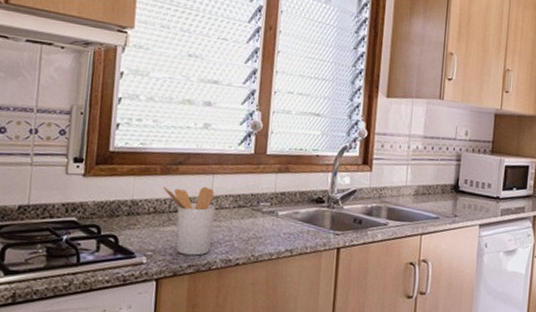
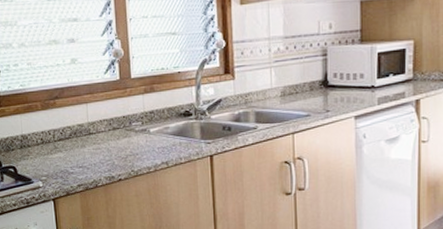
utensil holder: present [163,186,215,256] -> none [46,115,94,176]

